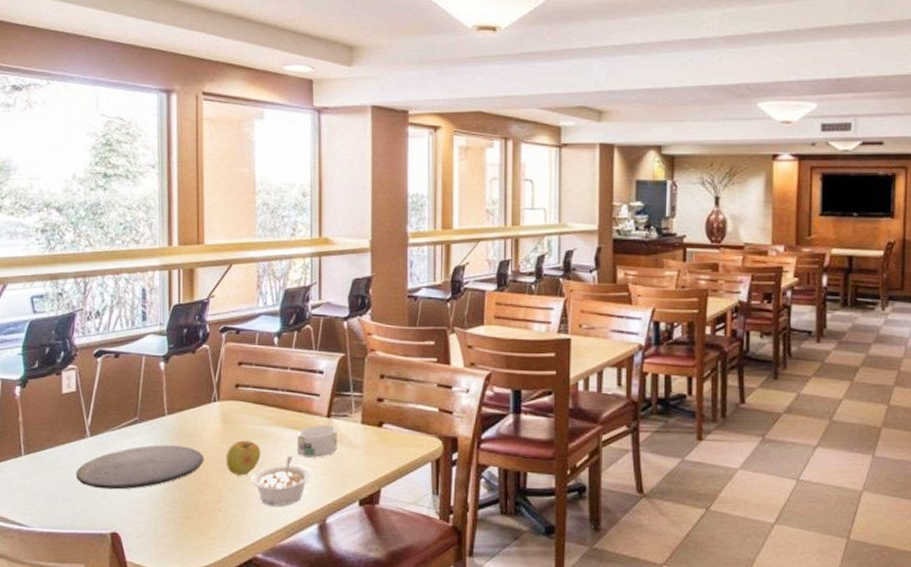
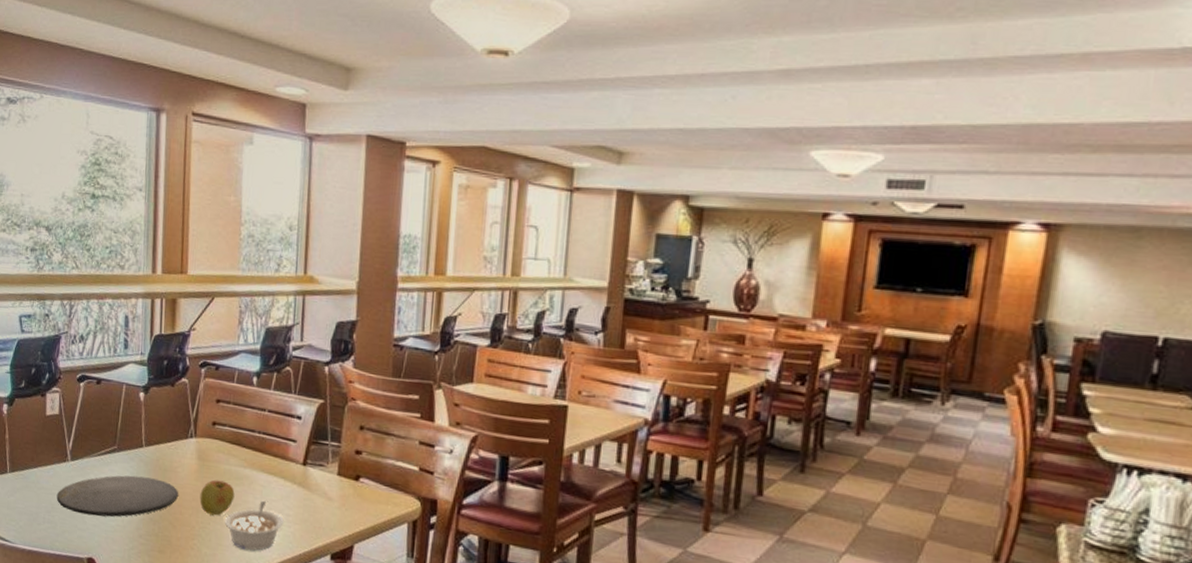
mug: present [296,425,337,458] -> none [270,472,313,506]

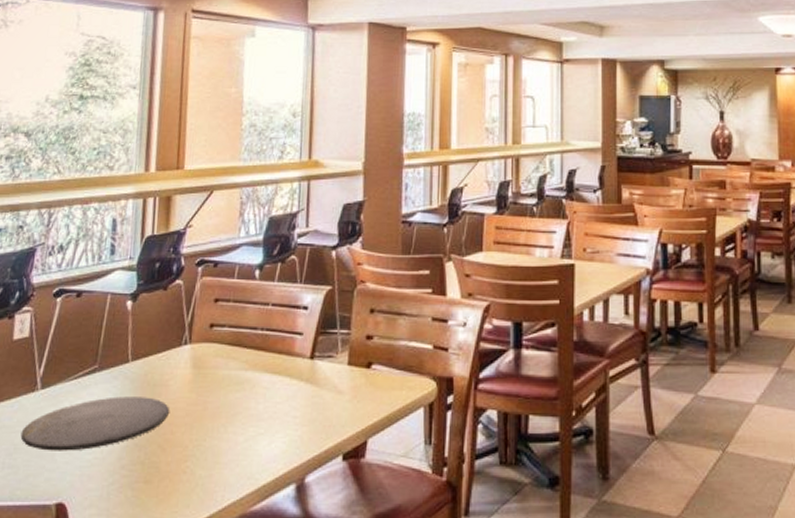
apple: present [199,480,235,516] -> none [194,388,235,430]
legume: present [224,500,284,551] -> none [222,404,290,465]

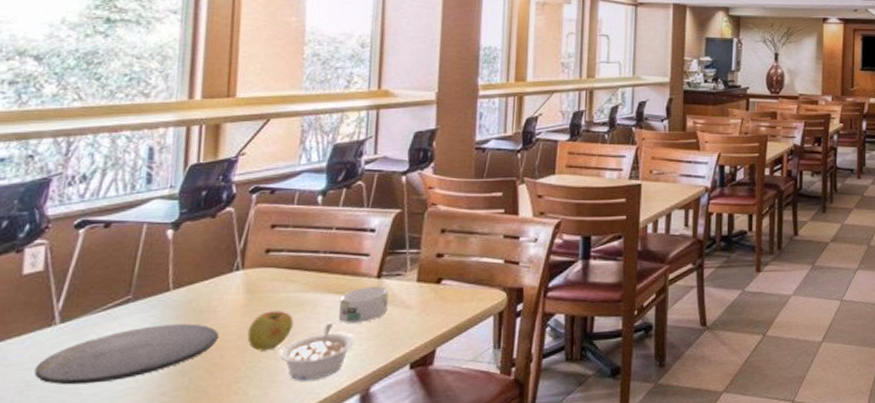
apple: none [194,388,235,430] -> present [247,311,294,351]
legume: none [222,404,290,465] -> present [279,323,355,381]
mug: none [275,368,321,406] -> present [338,286,389,323]

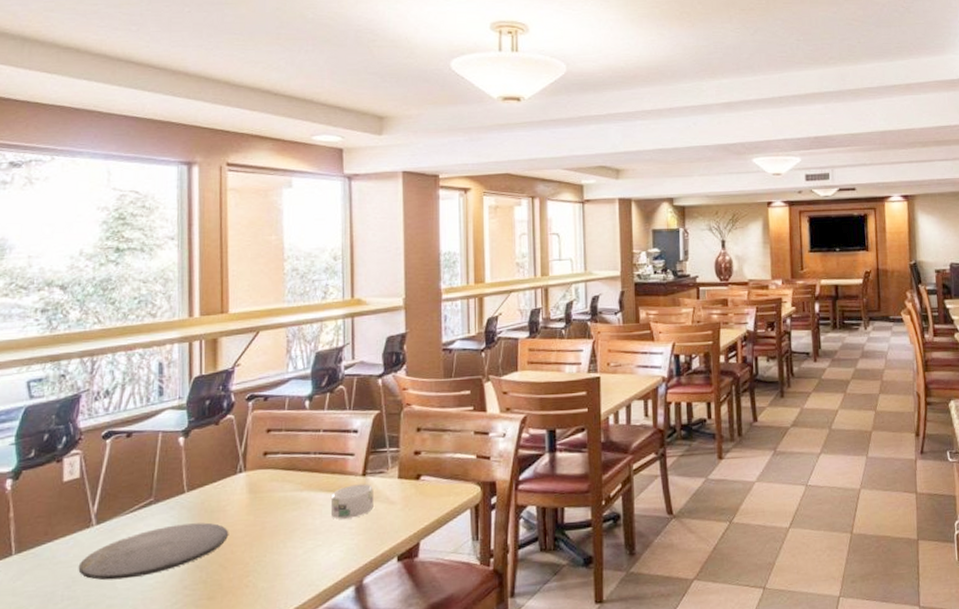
apple: present [247,311,294,351] -> none [253,509,292,547]
legume: present [279,323,355,381] -> none [282,519,346,574]

